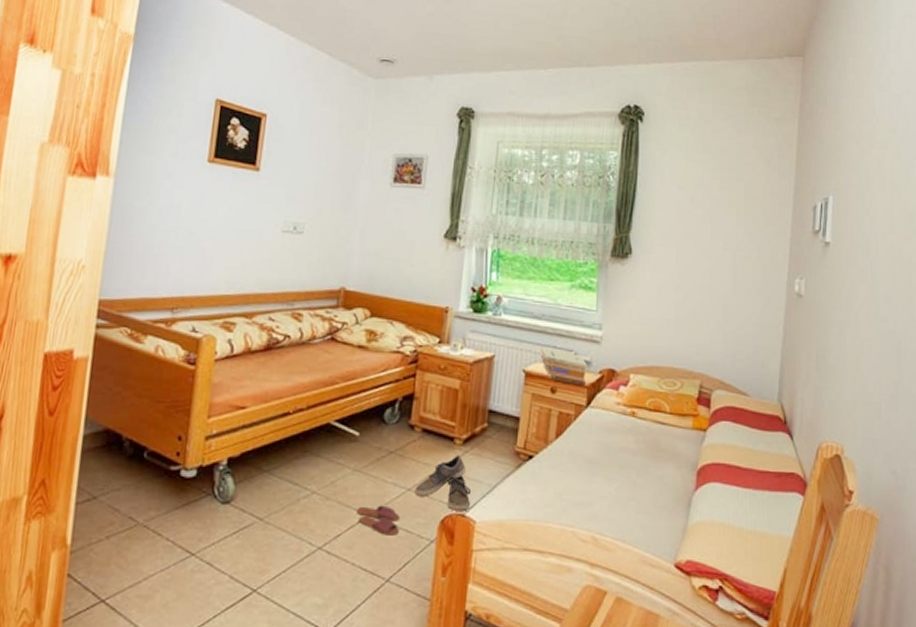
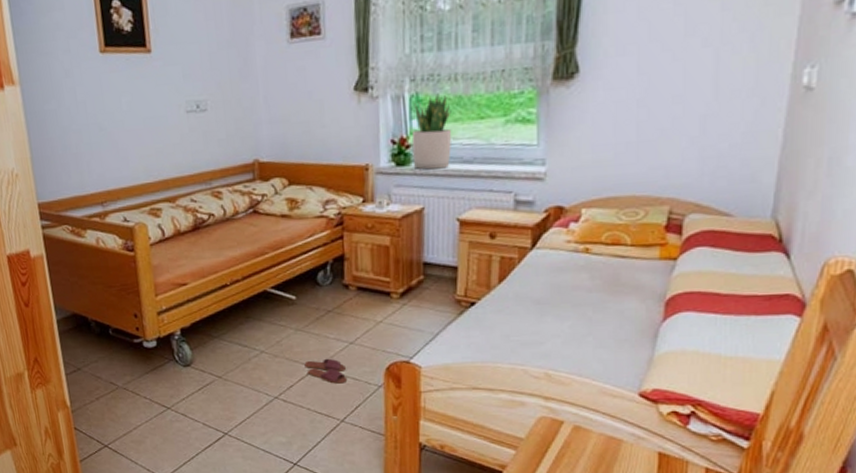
shoe: present [414,454,470,511] -> none [357,307,414,359]
planter: none [488,252,527,321] -> present [411,93,451,170]
books: present [540,347,587,386] -> none [474,192,530,228]

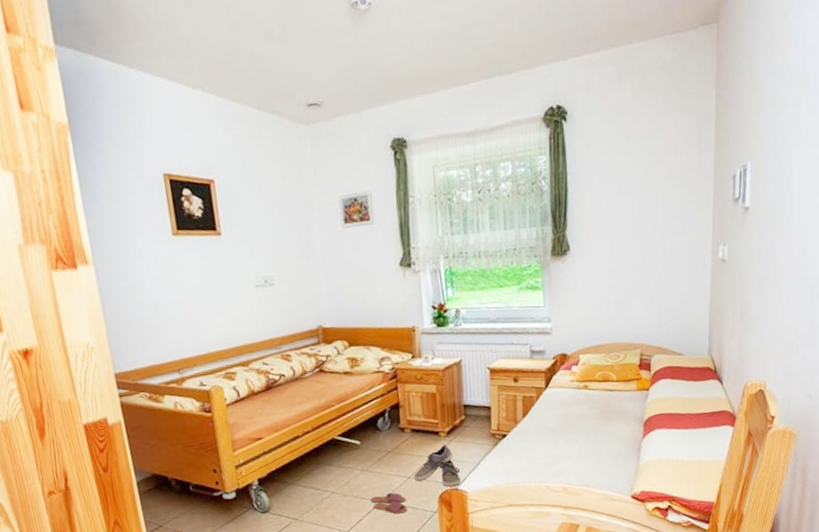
shoe: none [357,307,414,359] -> present [414,444,461,487]
planter: present [411,93,451,170] -> none [448,267,480,329]

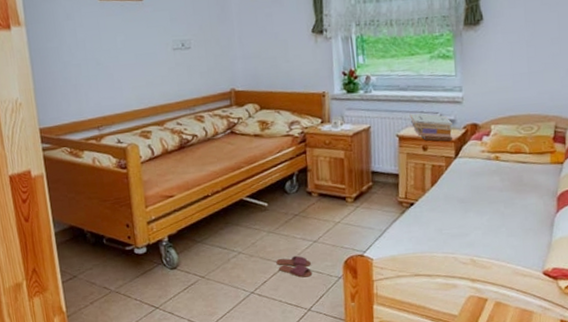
shoe: present [414,444,461,487] -> none [319,210,366,253]
books: none [500,345,542,373] -> present [409,113,452,142]

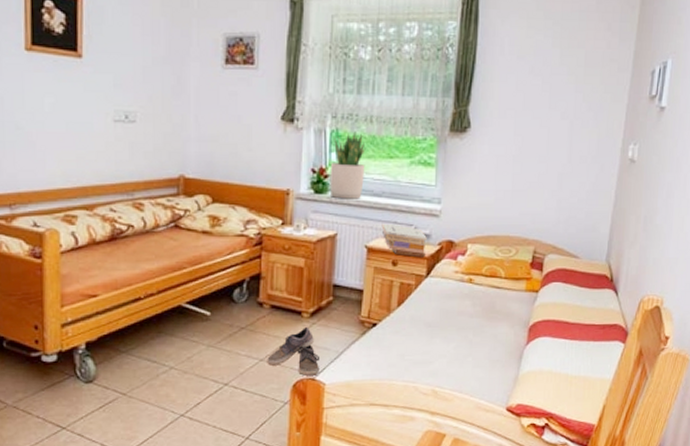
slippers: present [276,255,313,278] -> none [214,375,255,401]
shoe: none [319,210,366,253] -> present [267,326,319,376]
planter: none [358,35,390,96] -> present [329,131,366,199]

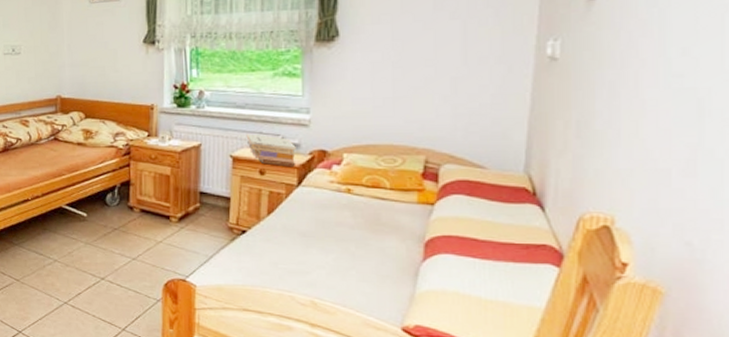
shoe: present [267,326,319,376] -> none [139,230,189,277]
planter: present [329,131,366,199] -> none [191,48,226,112]

